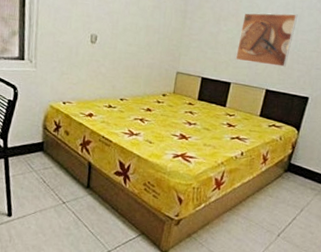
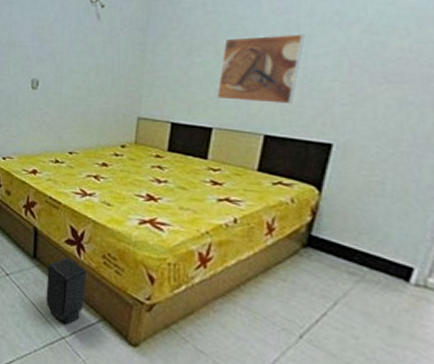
speaker: none [96,186,130,241] -> present [46,257,86,325]

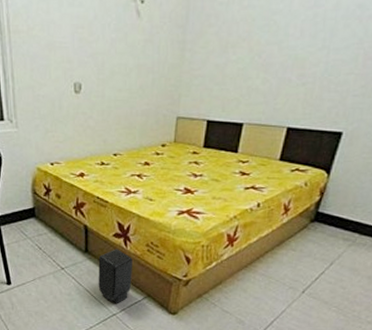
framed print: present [216,33,305,104] -> none [248,28,330,97]

